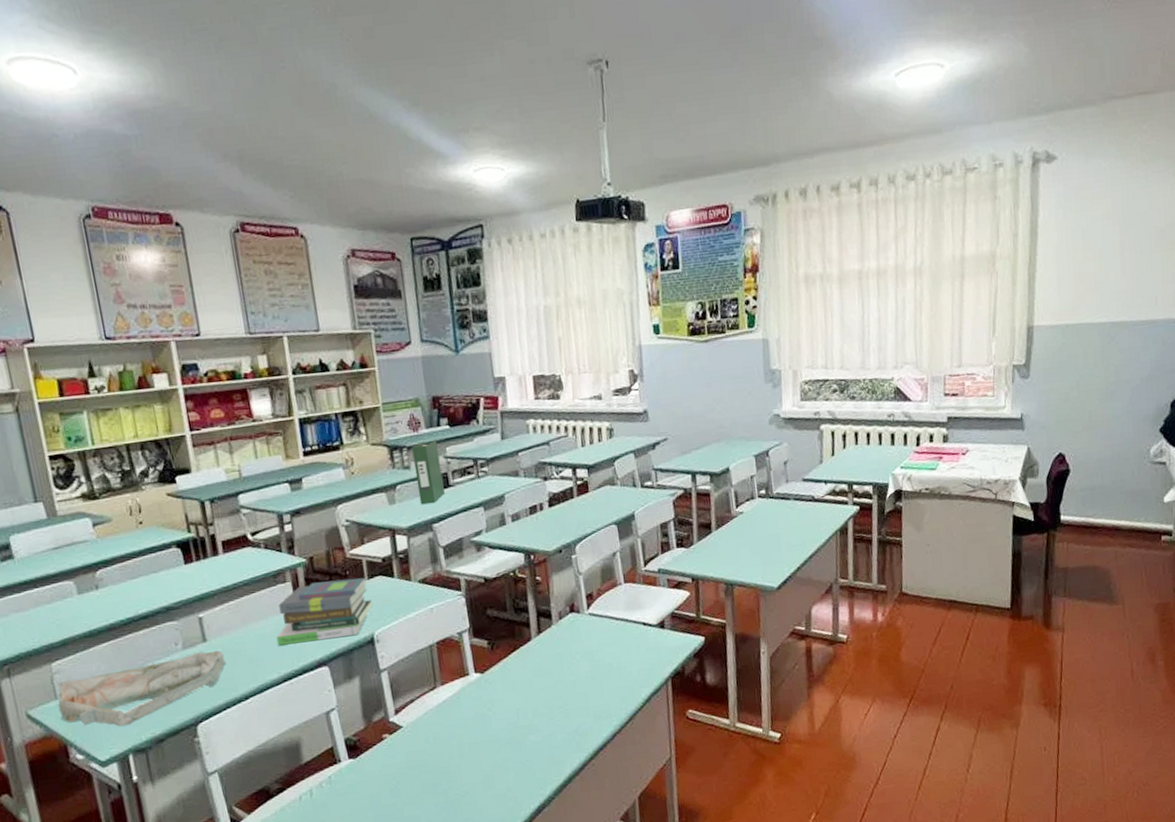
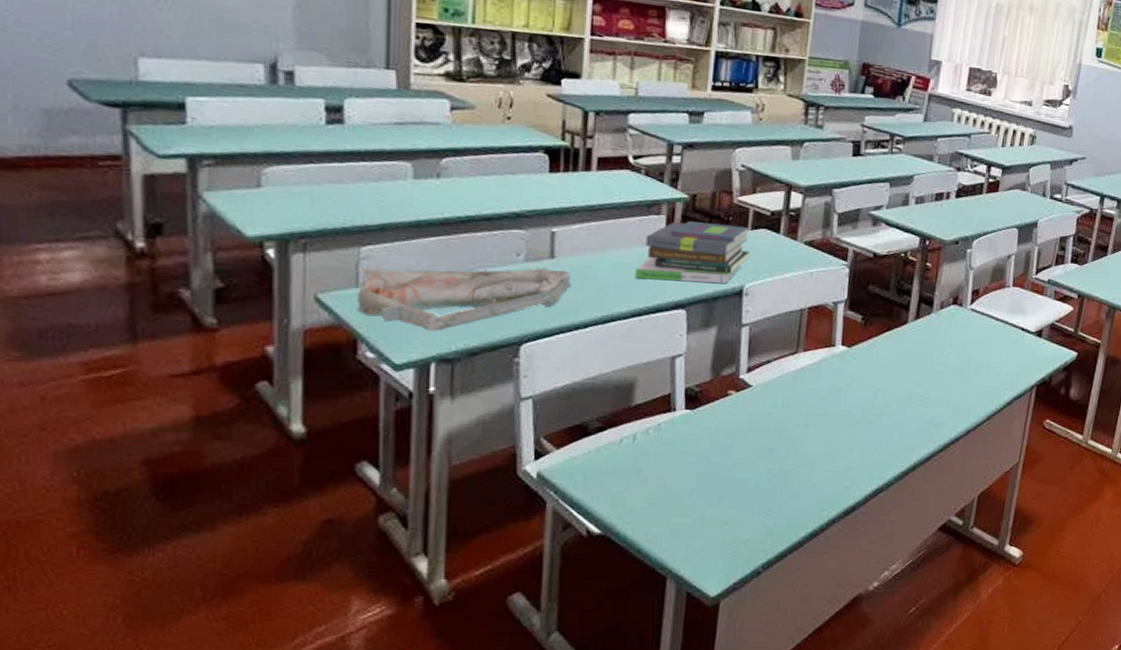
binder: present [411,439,445,505] -> none [825,104,857,169]

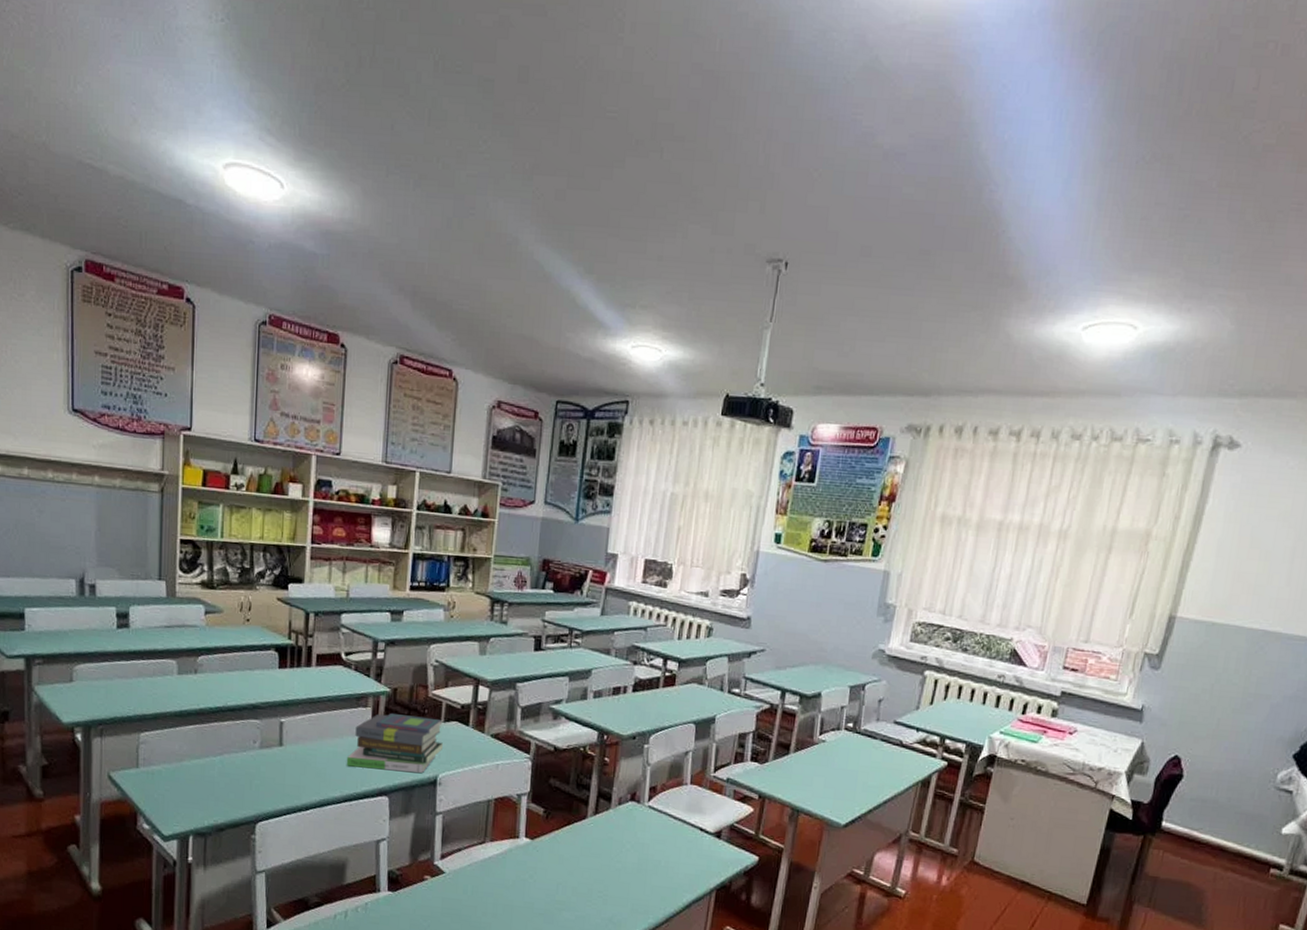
bag: present [358,268,572,332] -> none [138,751,296,808]

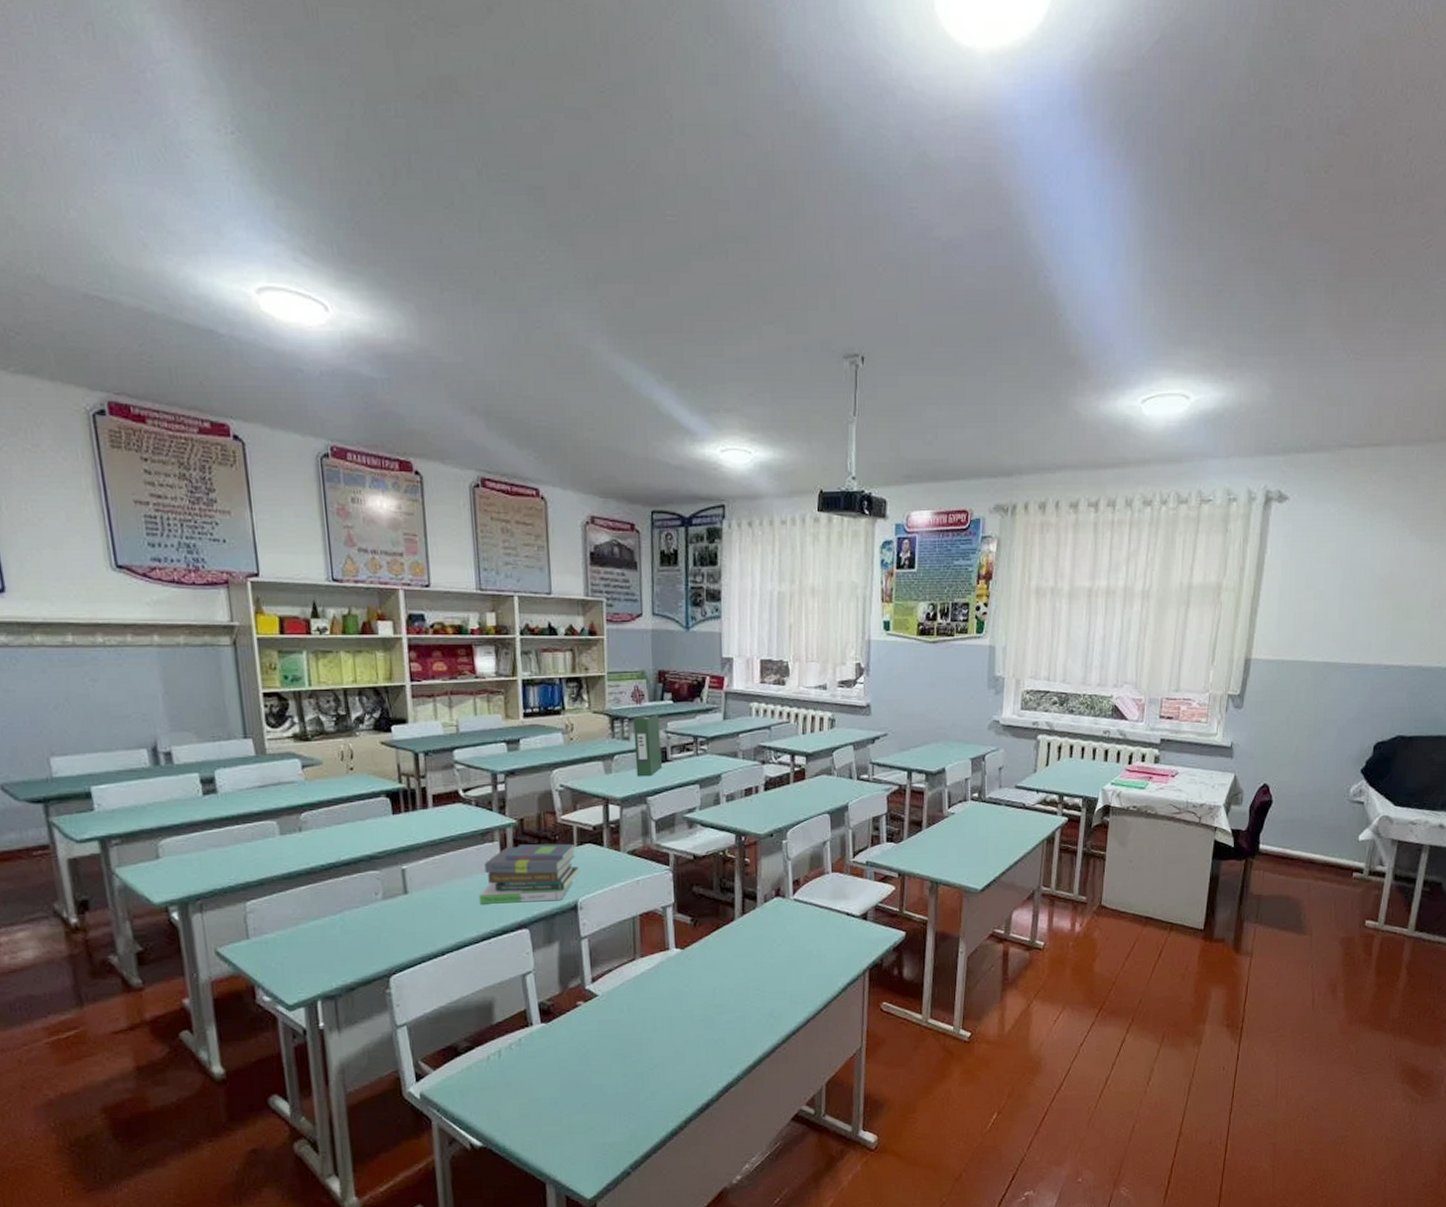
binder: none [509,600,538,663] -> present [633,713,662,777]

